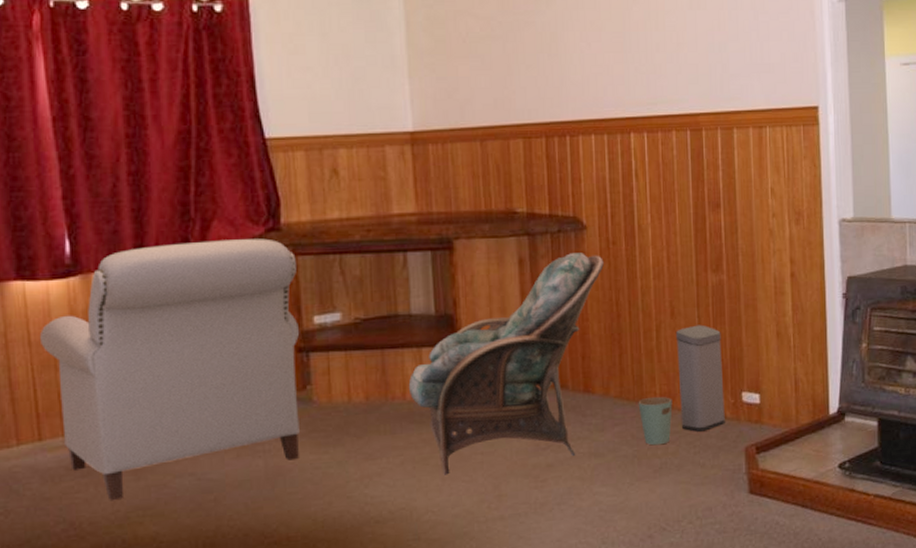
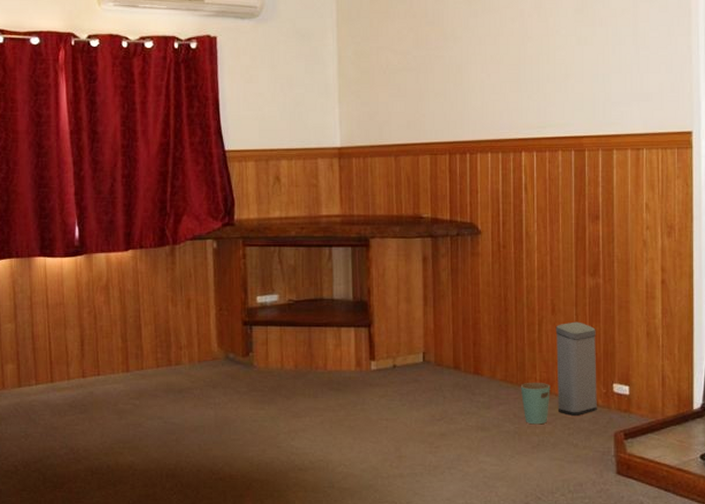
chair: present [39,238,300,501] -> none [54,231,246,434]
armchair: present [408,253,604,475] -> none [329,254,495,435]

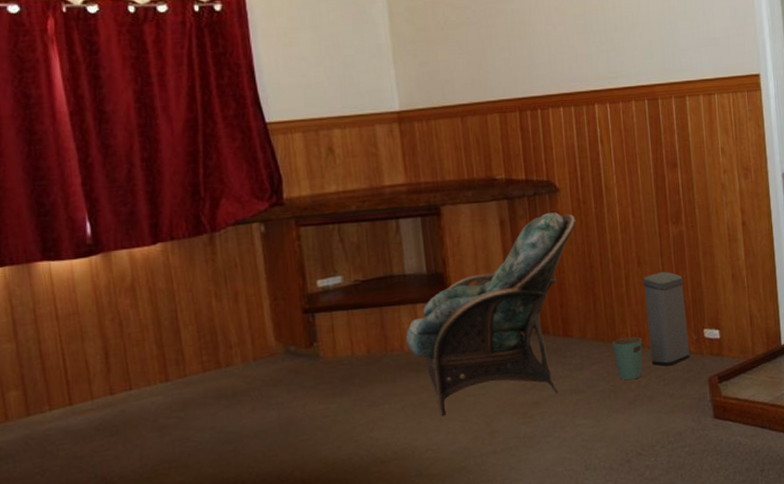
armchair: none [329,254,495,435] -> present [405,212,576,417]

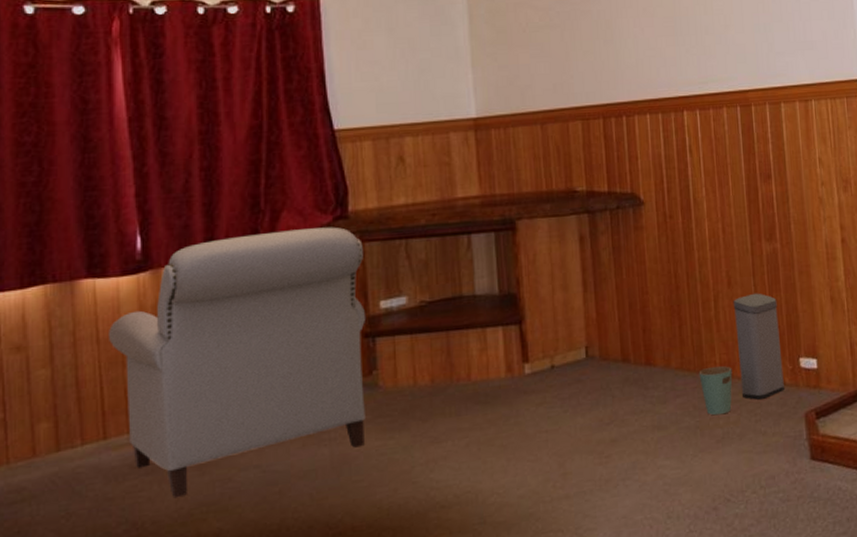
chair: none [66,213,309,456] -> present [107,227,367,499]
armchair: present [405,212,576,417] -> none [473,227,662,456]

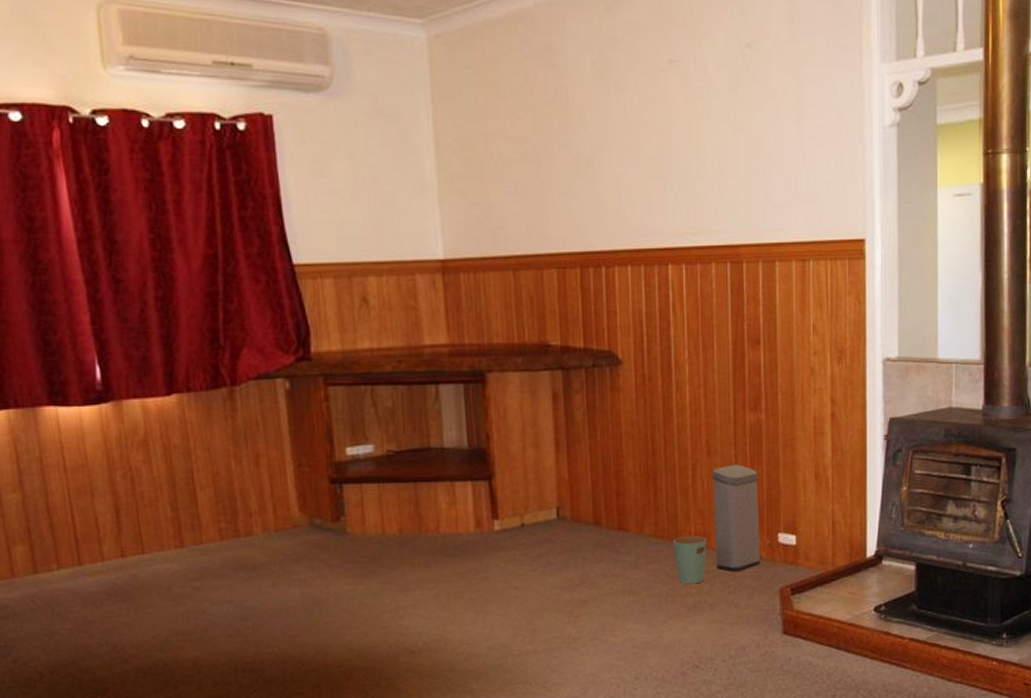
chair: present [107,227,367,499] -> none [74,368,334,626]

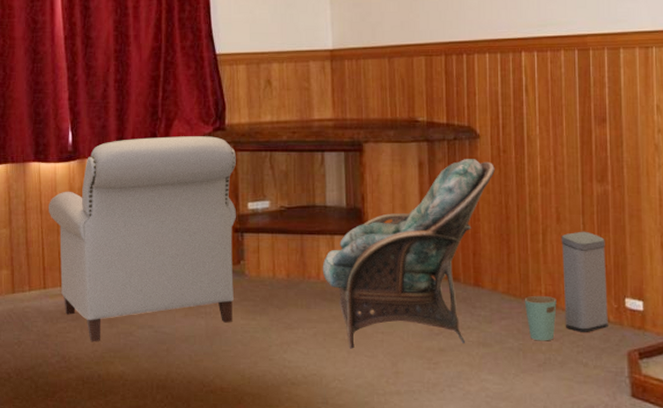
chair: none [74,368,334,626] -> present [48,136,237,342]
armchair: none [441,388,639,609] -> present [322,159,495,349]

